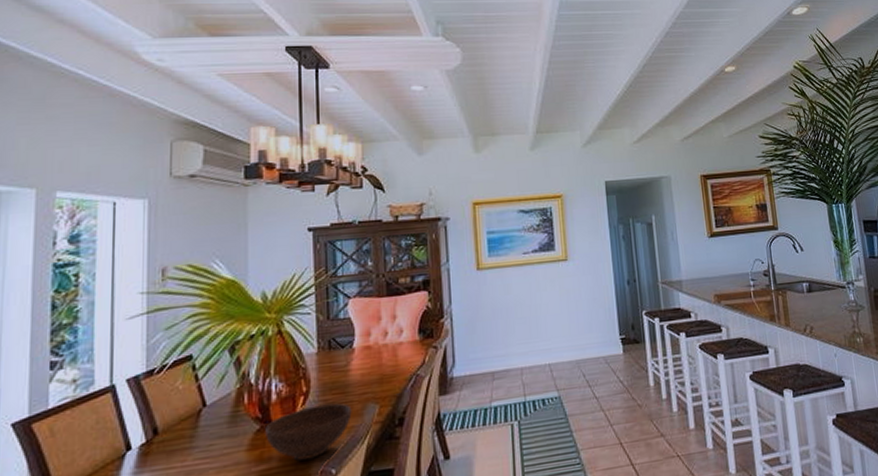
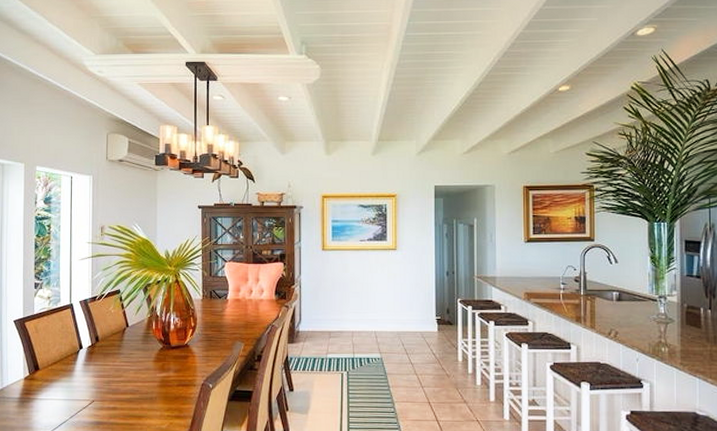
bowl: present [265,403,352,461] -> none [166,337,225,374]

